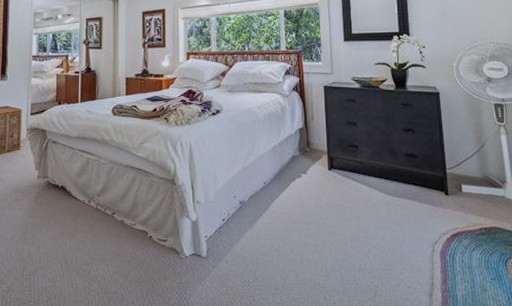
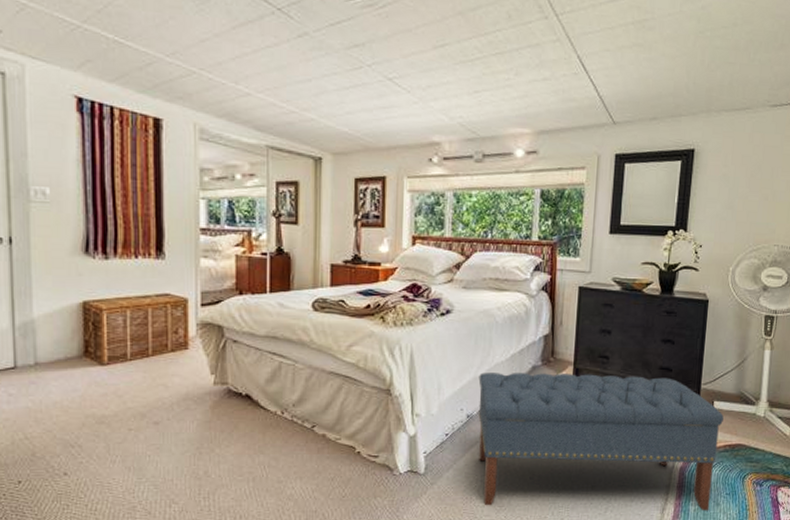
bench: none [247,162,477,297] -> present [478,372,724,511]

